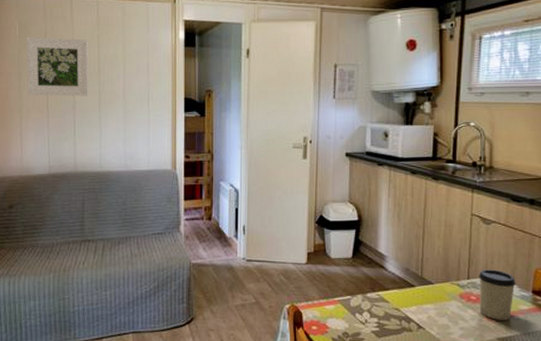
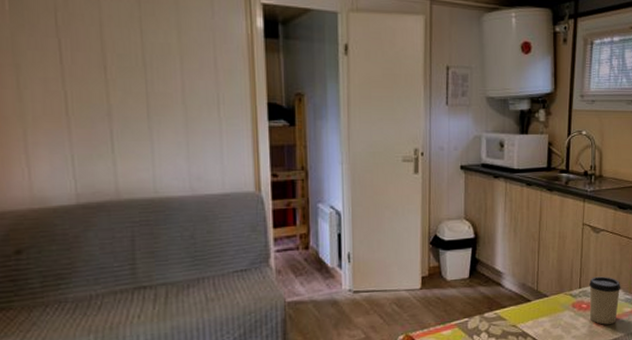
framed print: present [26,36,89,96] -> none [24,12,130,99]

